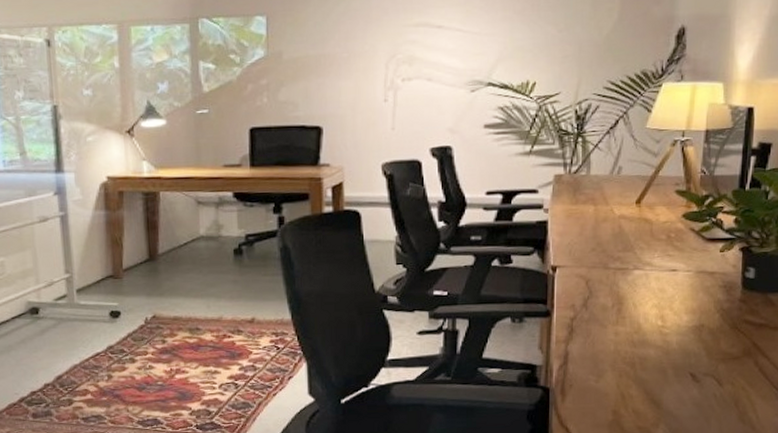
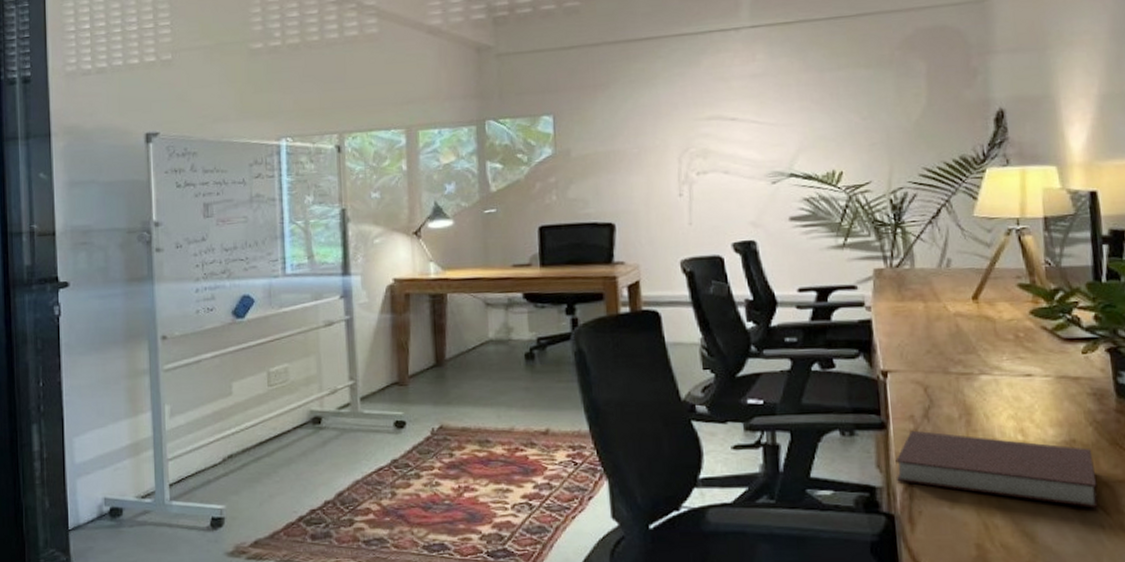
notebook: none [554,317,716,381] -> present [895,430,1098,509]

